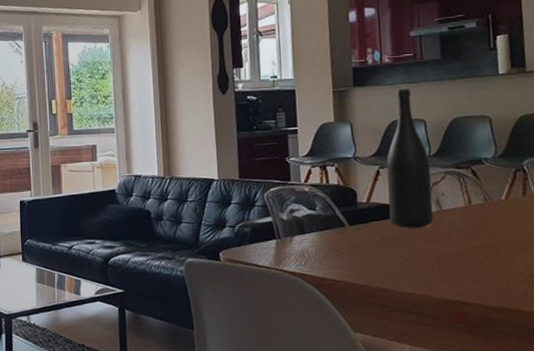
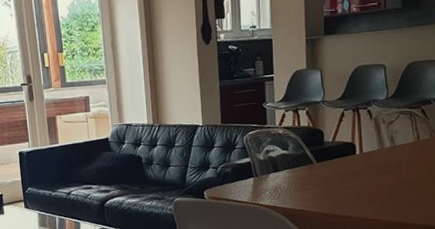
wine bottle: present [386,88,434,228] -> none [350,36,388,163]

